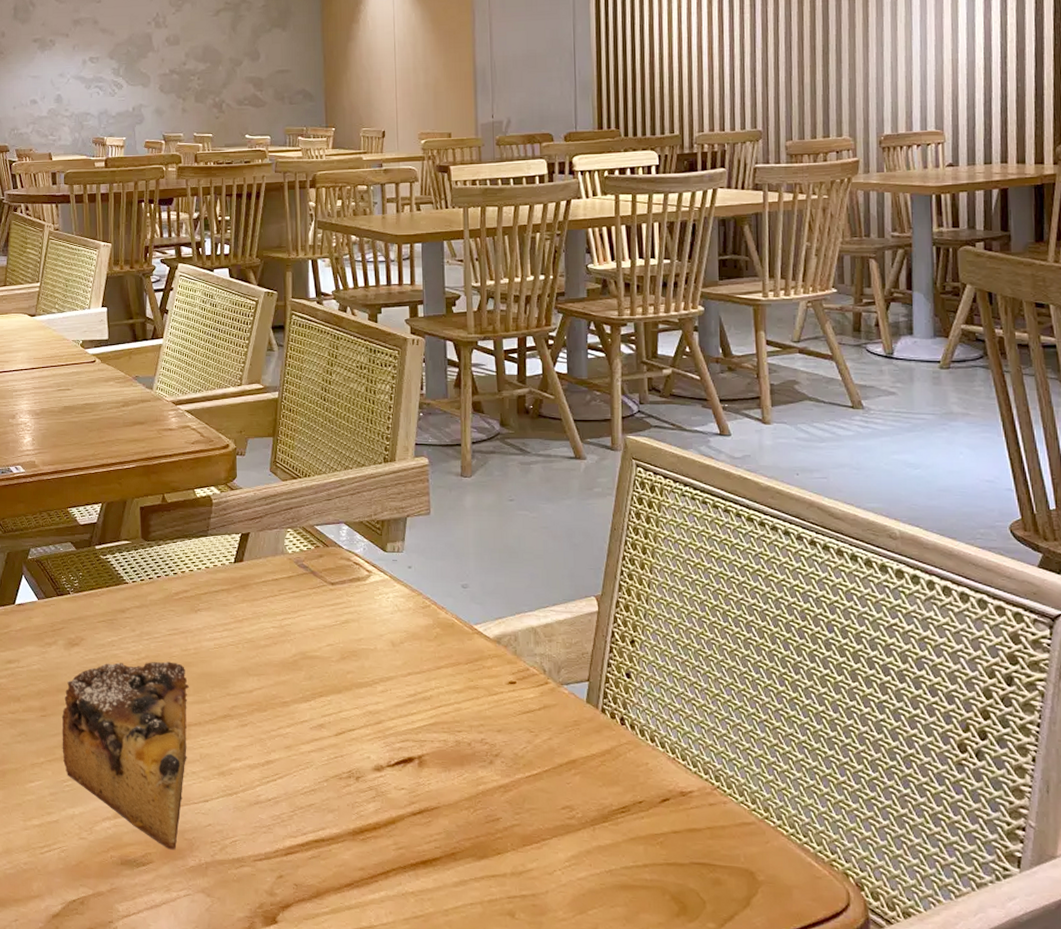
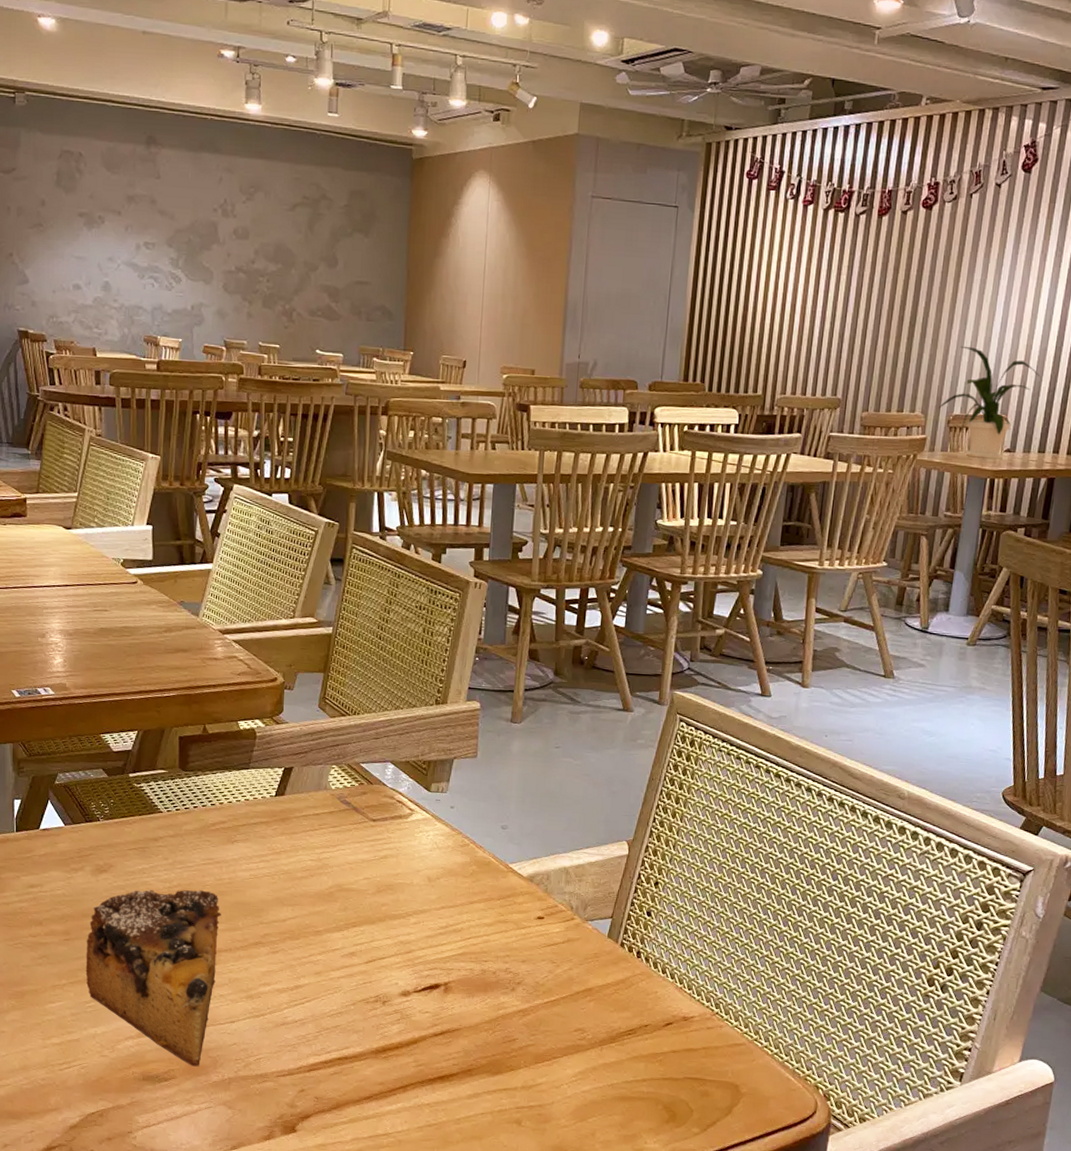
house plant: none [868,67,973,176] -> present [939,345,1041,460]

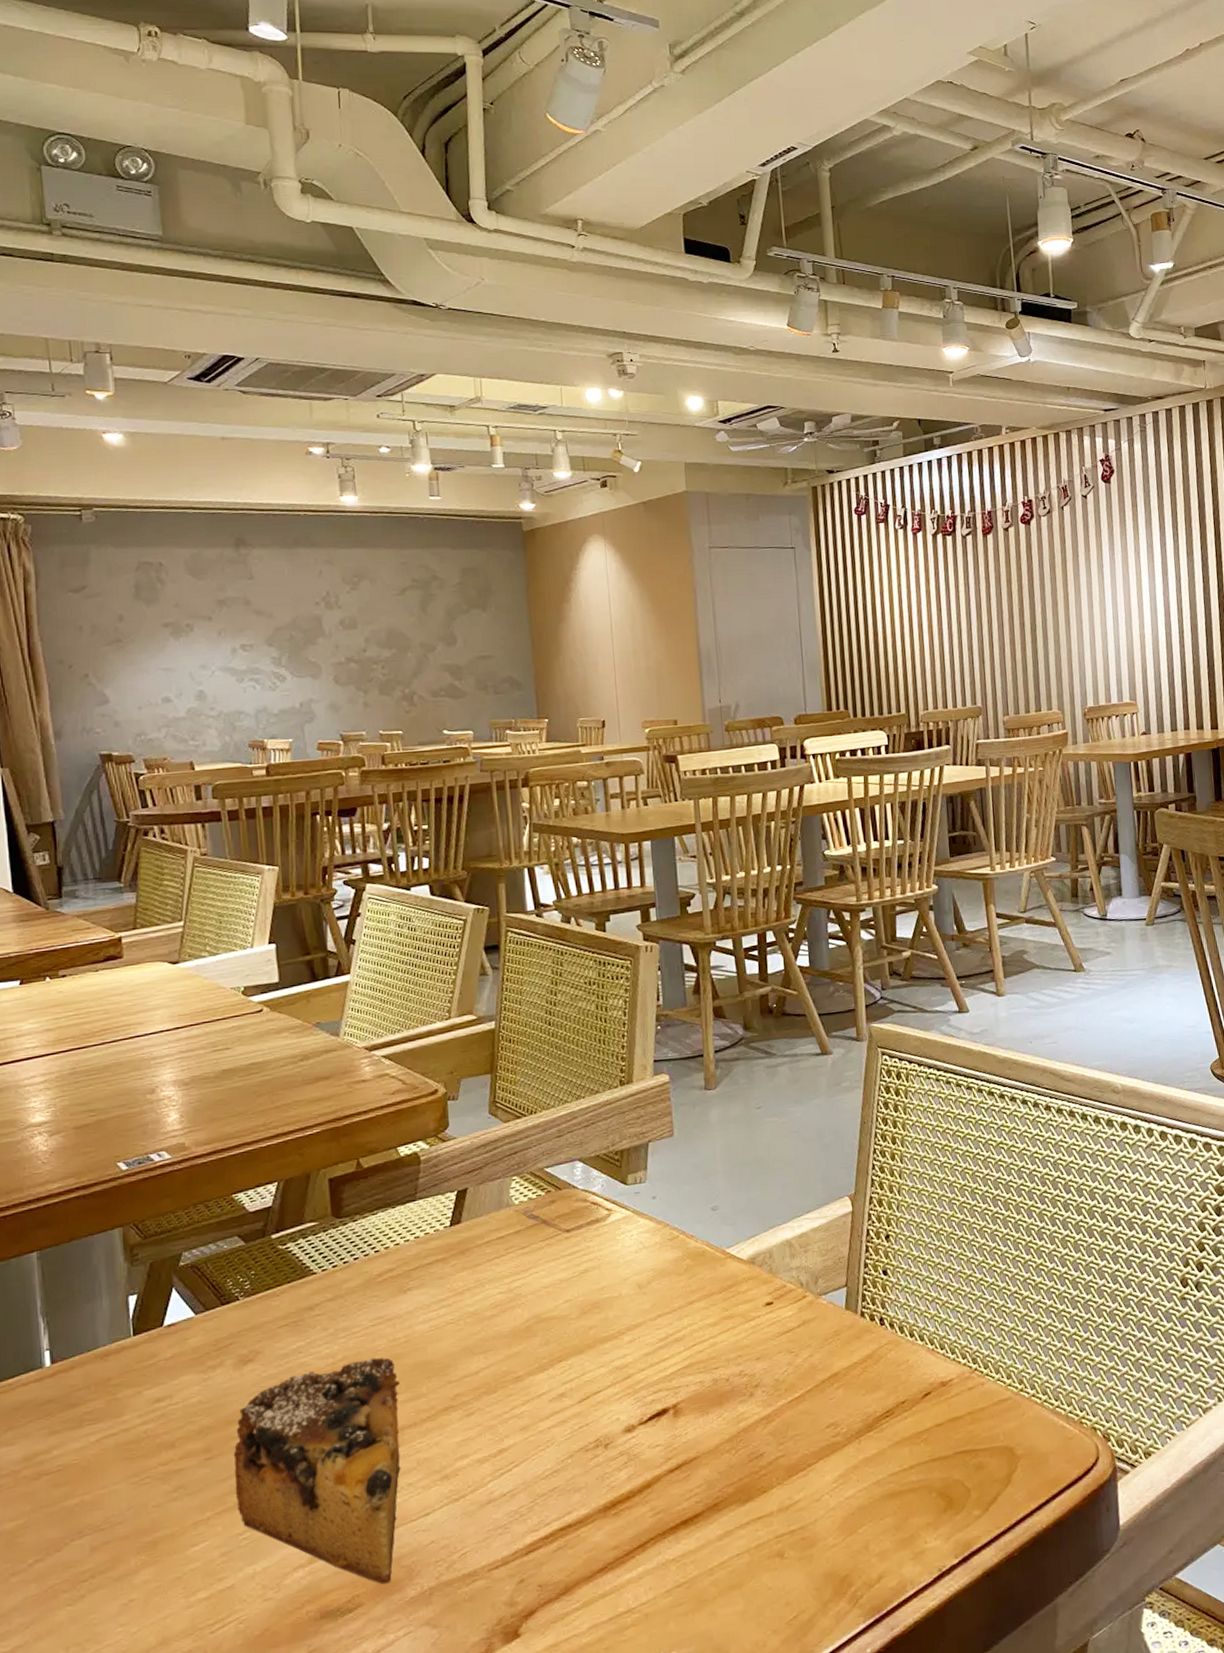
house plant: present [939,345,1041,460] -> none [1073,642,1158,745]

